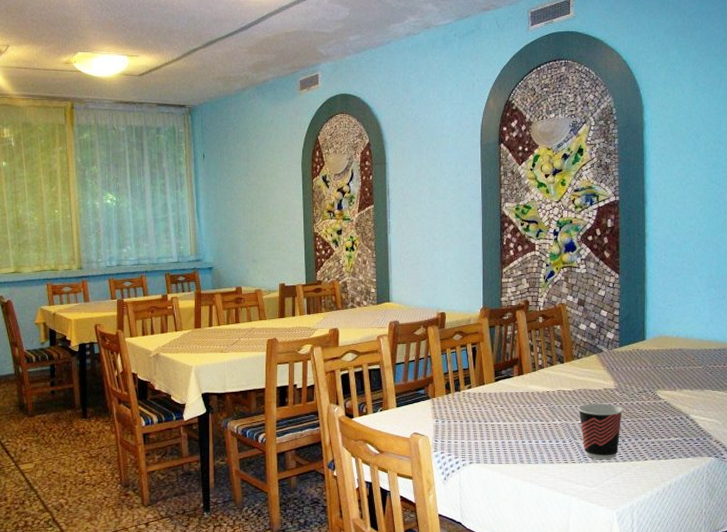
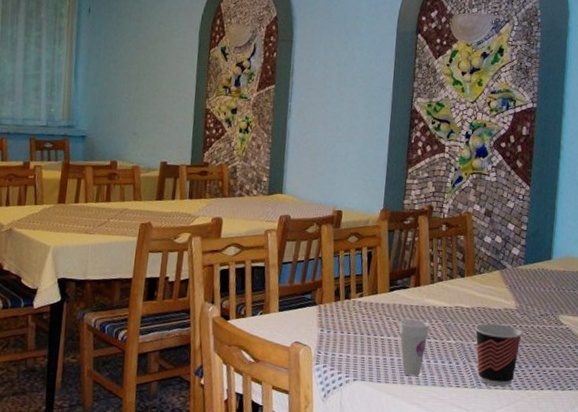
cup: none [507,405,535,456] -> present [399,319,429,377]

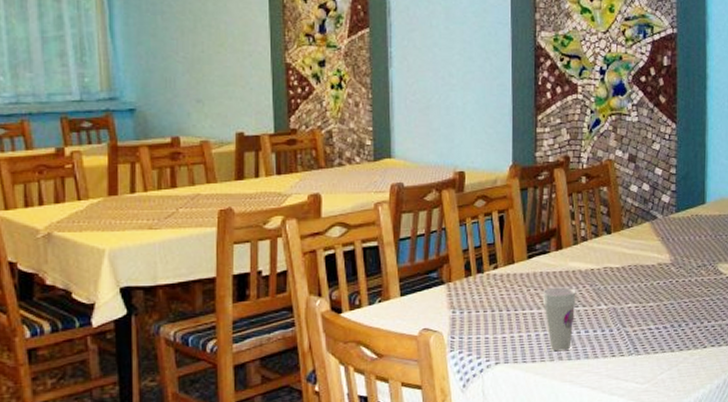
cup: present [475,323,523,387] -> none [627,281,680,351]

